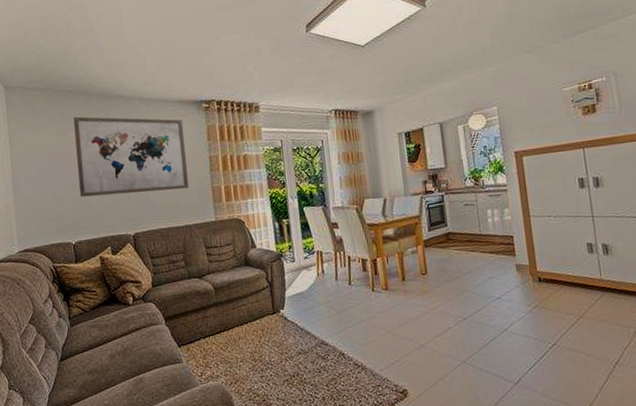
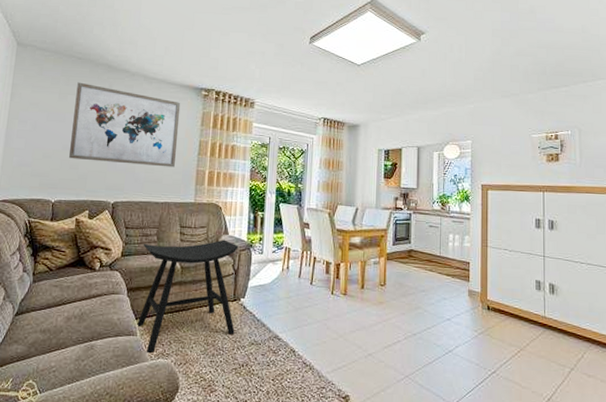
stool: none [171,253,280,378] -> present [137,239,239,354]

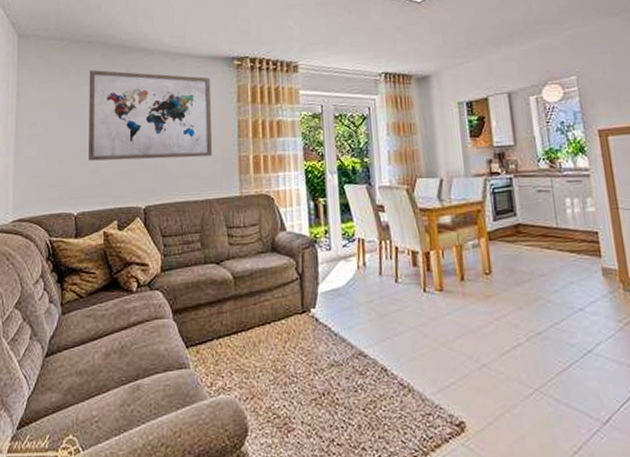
stool: present [137,239,239,354] -> none [185,237,308,390]

